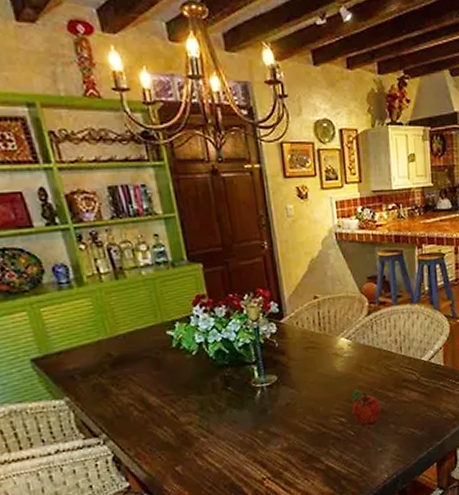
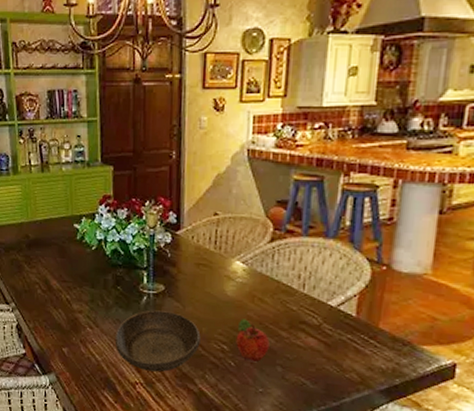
bowl: none [233,399,320,465] -> present [114,310,201,372]

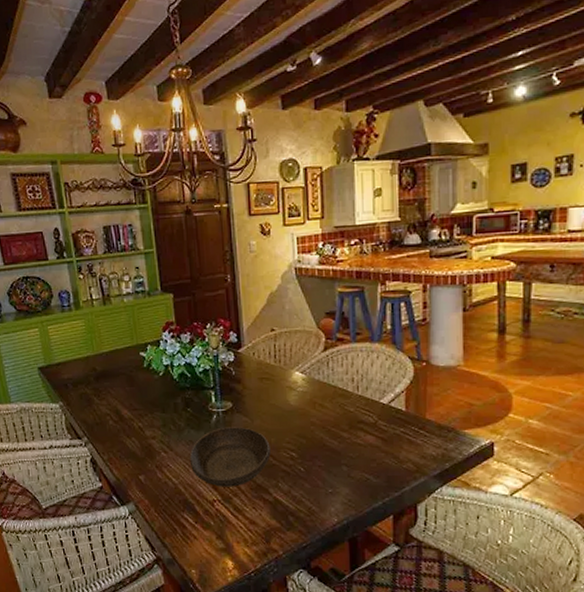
fruit: present [236,318,270,362] -> none [303,425,334,464]

